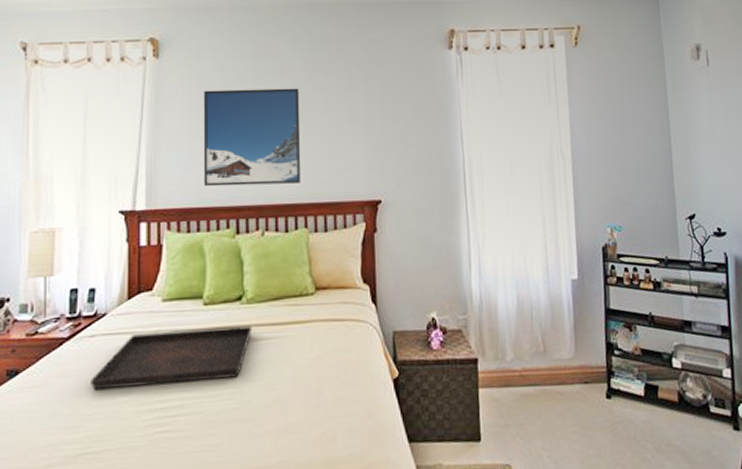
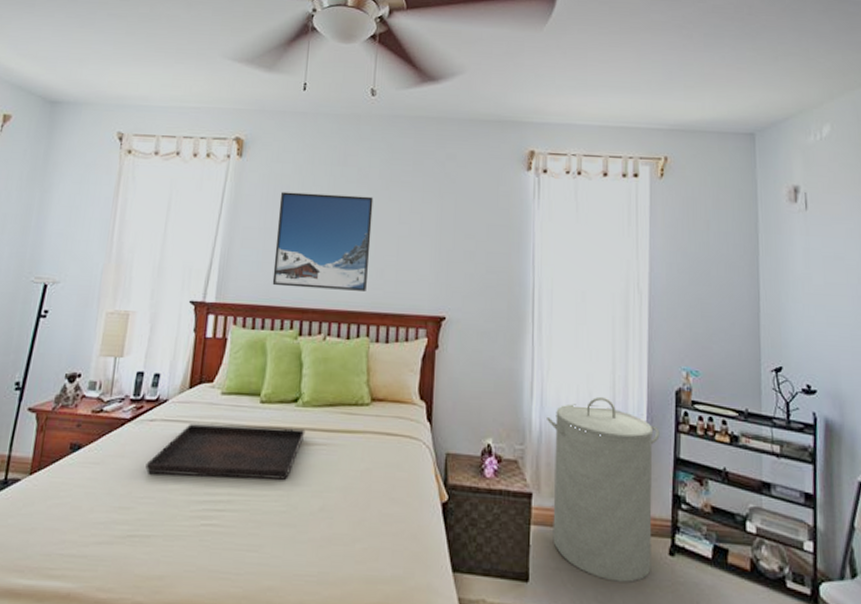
laundry hamper: none [486,260,591,430] -> present [547,396,660,583]

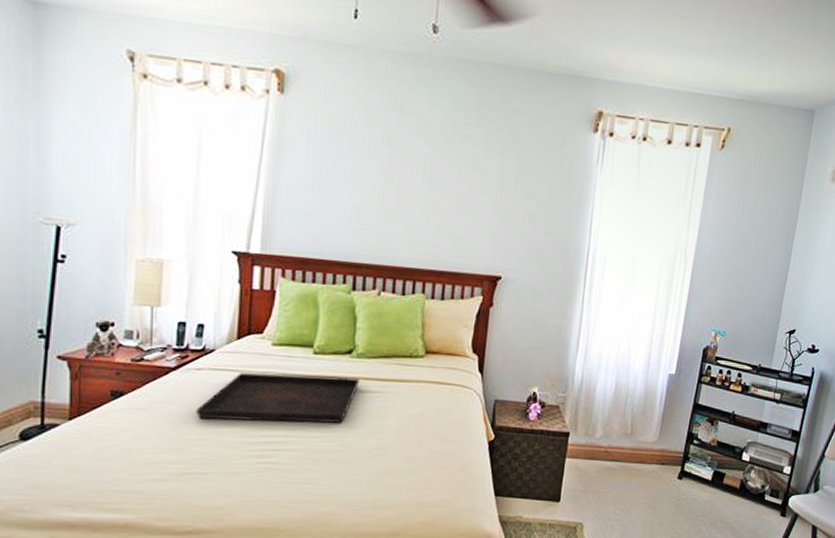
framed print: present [272,192,374,291] -> none [322,137,433,248]
laundry hamper: present [547,396,660,583] -> none [583,352,685,500]

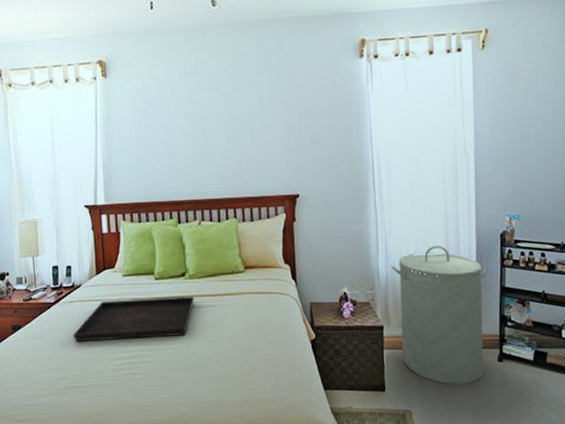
laundry hamper: none [583,352,685,500] -> present [391,245,488,385]

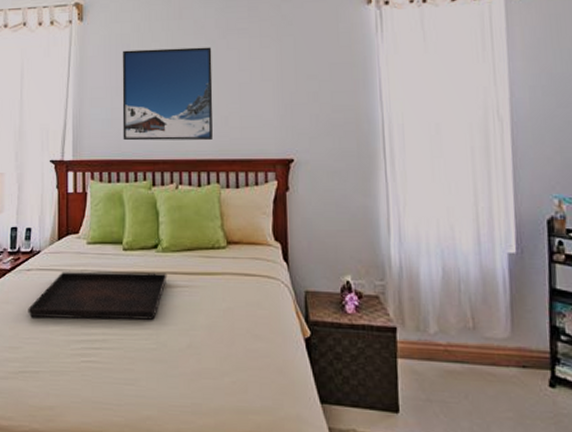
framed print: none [145,99,229,185] -> present [122,47,213,141]
laundry hamper: present [391,245,488,385] -> none [406,229,532,414]

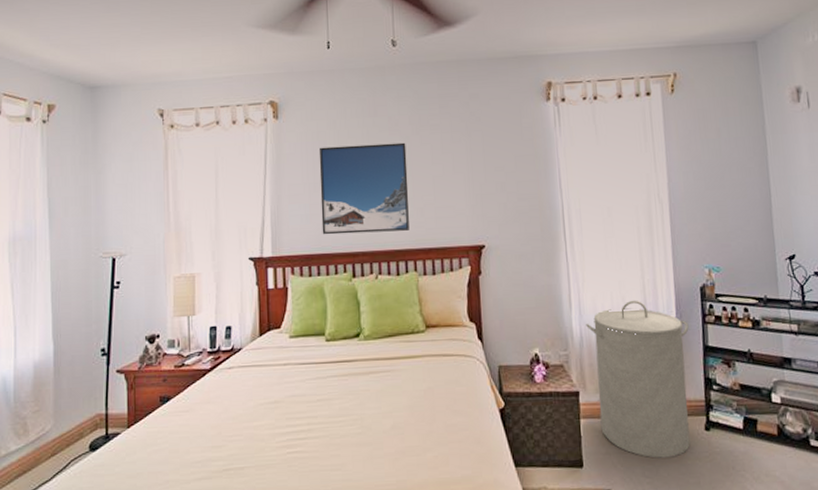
serving tray: present [28,271,167,320] -> none [230,360,370,415]
laundry hamper: none [406,229,532,414] -> present [586,300,690,458]

